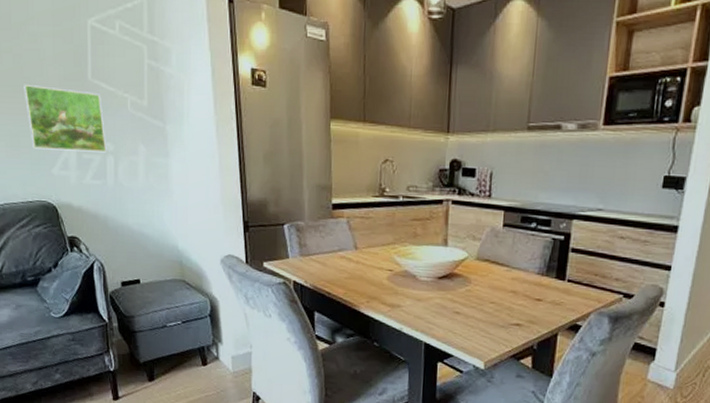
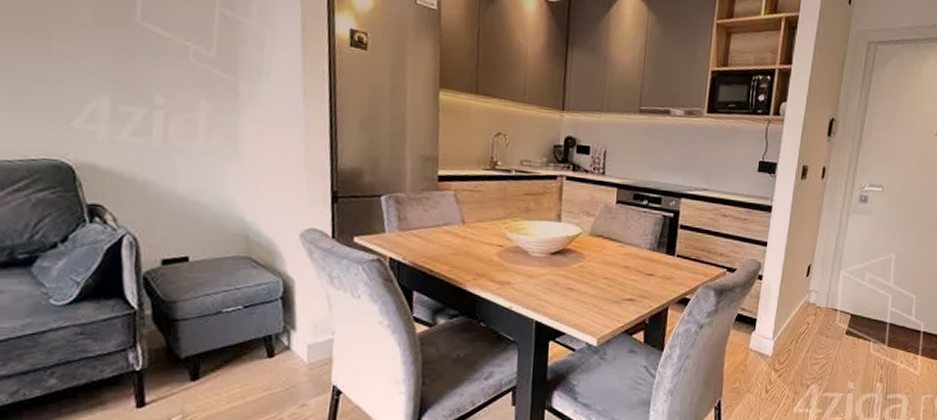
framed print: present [23,84,107,153] -> none [38,18,156,107]

